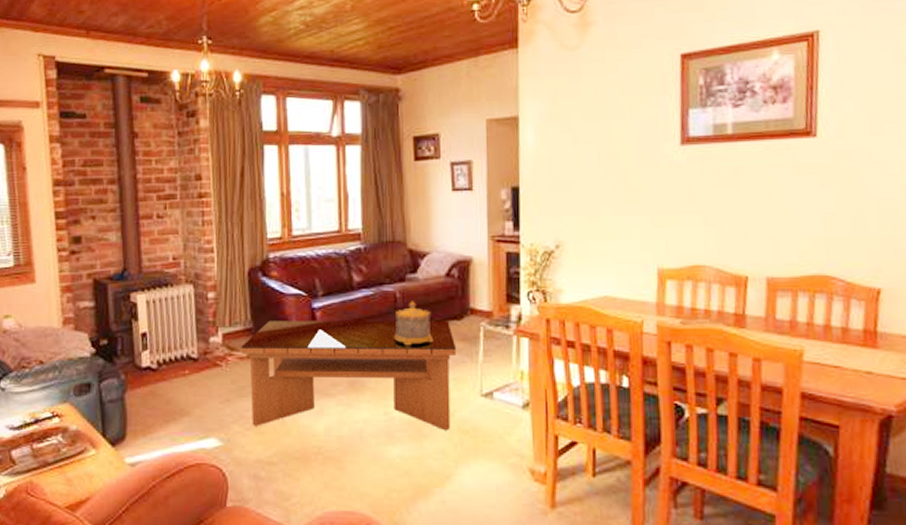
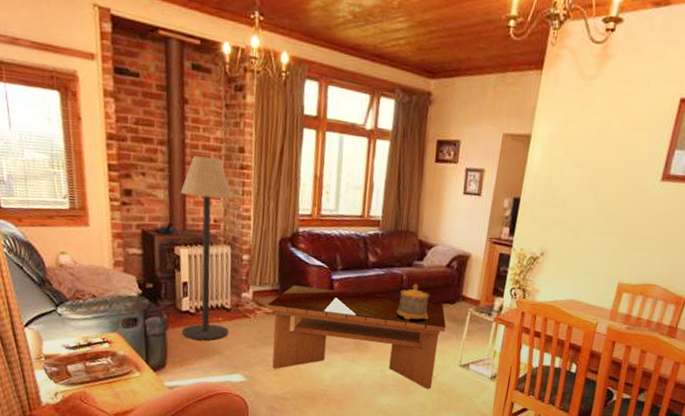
floor lamp: none [135,190,198,401] -> present [181,156,233,341]

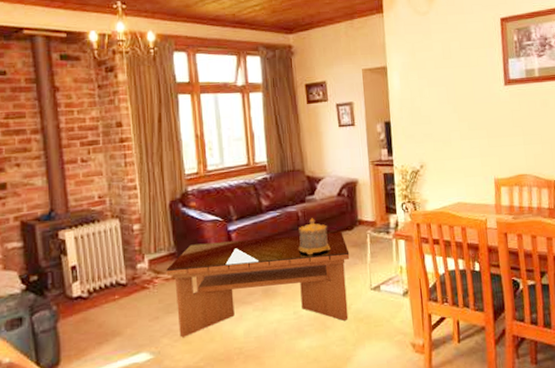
floor lamp: present [181,156,233,341] -> none [60,136,128,327]

